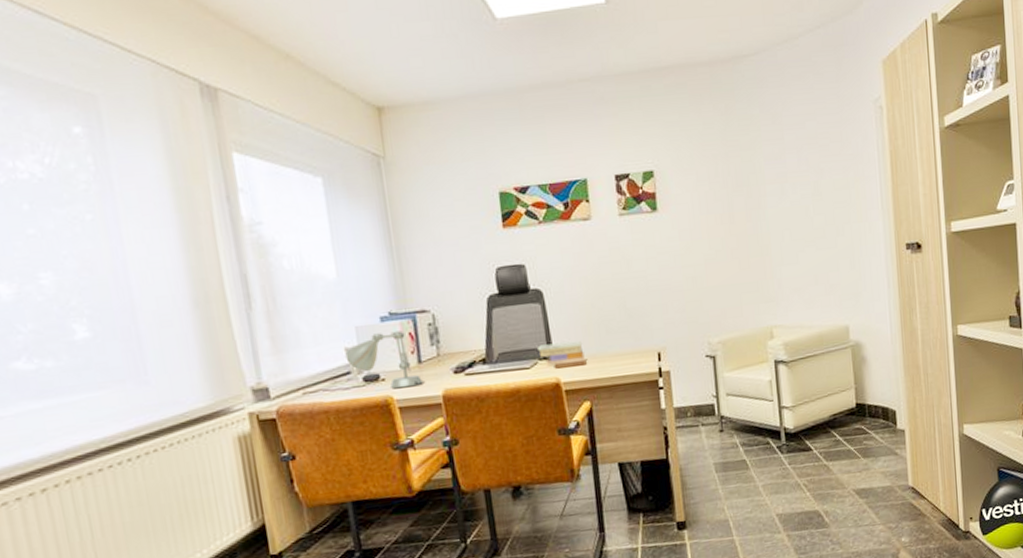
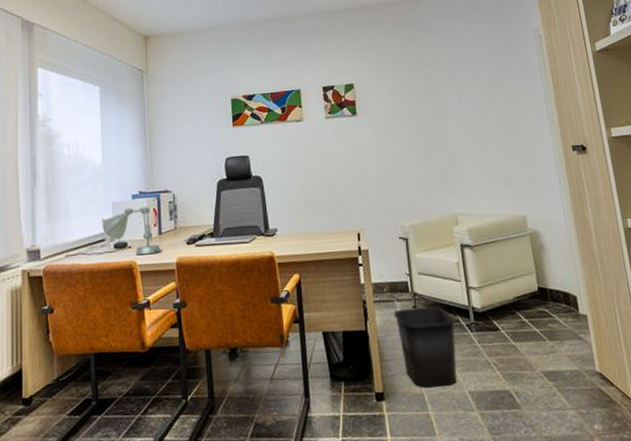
books: present [538,340,587,369] -> none [256,220,297,244]
waste bin: none [697,429,766,514] -> present [393,306,457,388]

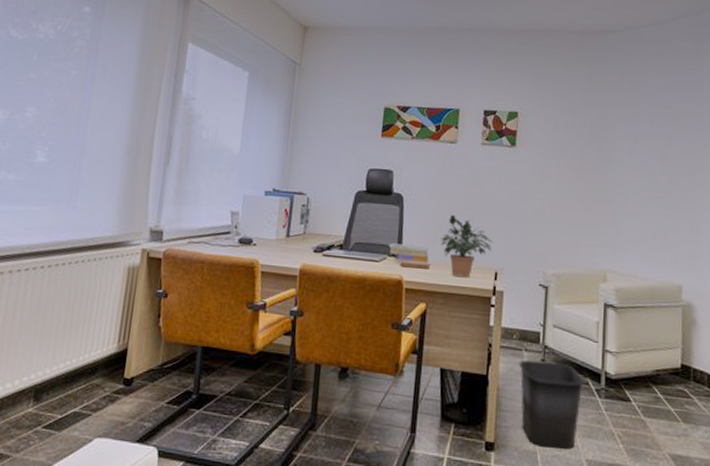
desk lamp: present [102,207,162,256] -> none [229,204,288,257]
books: none [256,220,297,244] -> present [389,243,430,269]
potted plant: none [303,187,351,244] -> present [440,214,493,278]

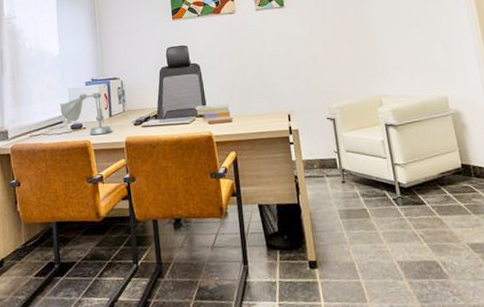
desk lamp: none [229,204,288,257] -> present [60,92,113,136]
potted plant: present [440,214,493,278] -> none [237,72,282,125]
waste bin: present [518,359,586,450] -> none [323,181,386,257]

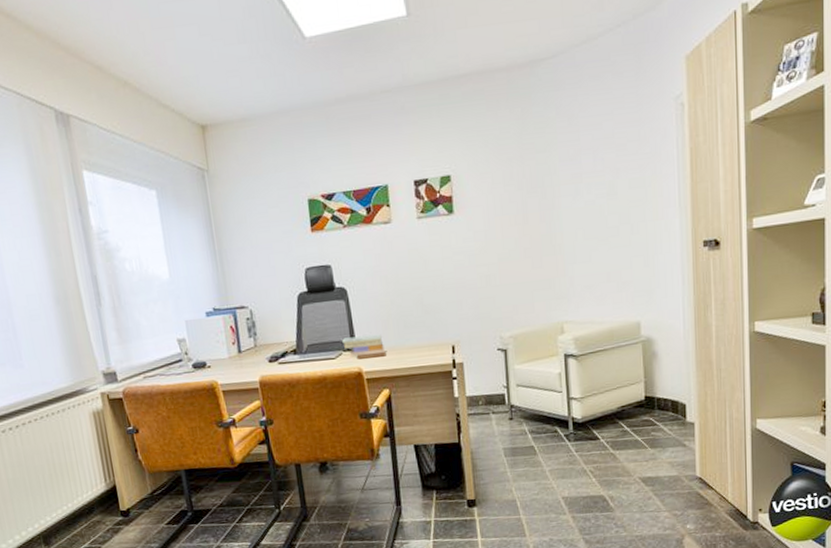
desk lamp: present [60,92,113,136] -> none [177,324,244,375]

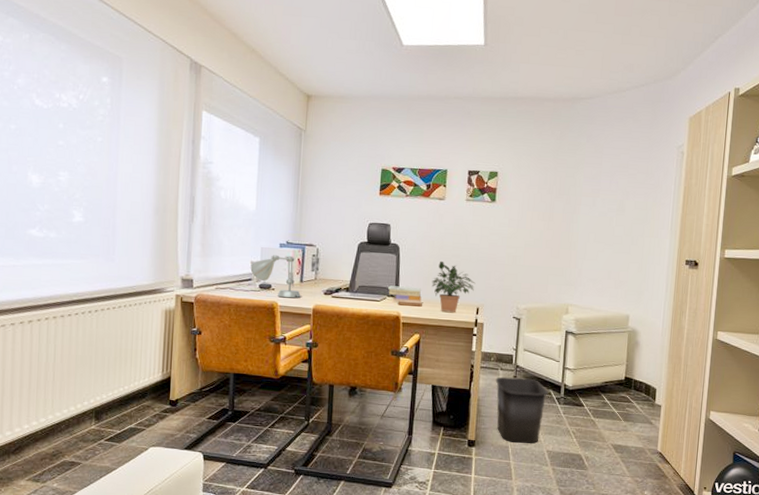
desk lamp: none [177,324,244,375] -> present [250,255,302,299]
potted plant: none [392,297,446,358] -> present [431,260,476,313]
waste bin: none [488,417,554,495] -> present [495,376,549,444]

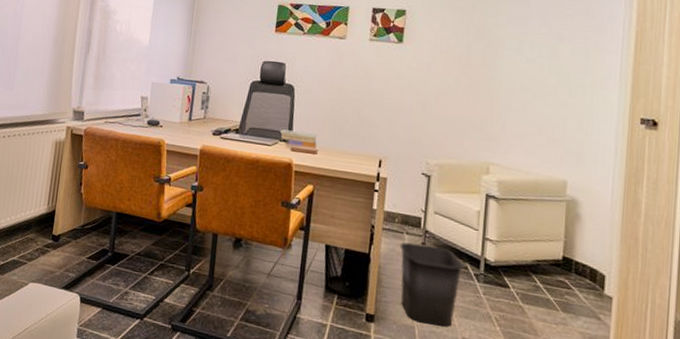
desk lamp: present [250,255,302,299] -> none [140,91,190,138]
potted plant: present [431,260,476,313] -> none [328,105,379,164]

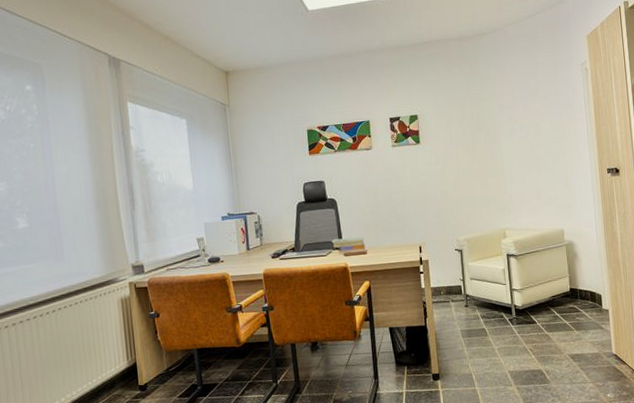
waste bin: present [399,242,465,328] -> none [448,305,501,370]

